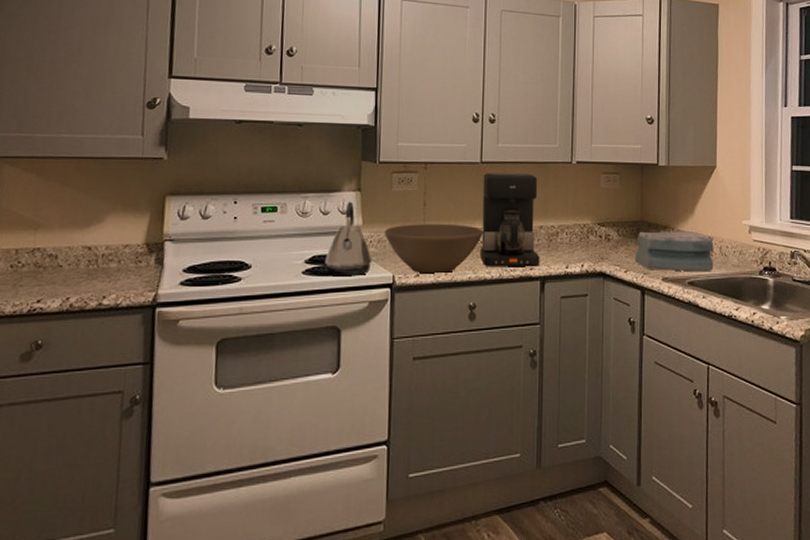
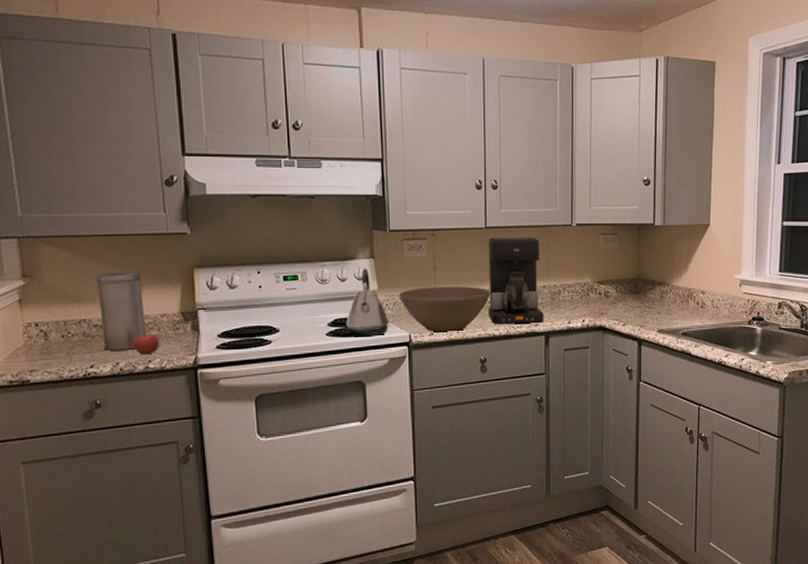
canister: none [54,197,108,284] -> present [96,272,146,351]
fruit: none [88,264,119,290] -> present [133,332,160,355]
sponge: present [635,231,714,271] -> none [632,286,706,323]

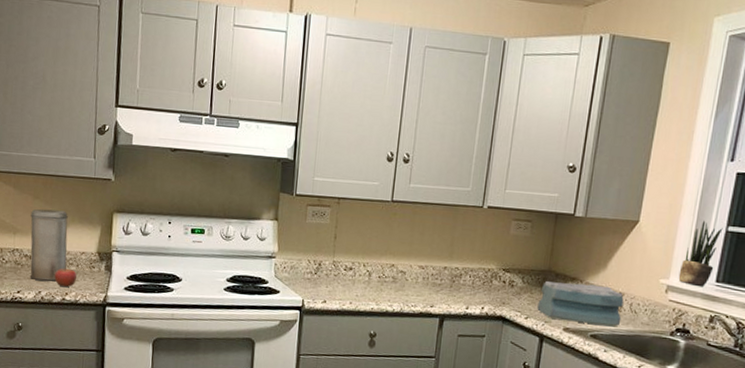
kettle: present [346,269,389,338] -> none [244,230,285,298]
bowl: present [399,286,491,333] -> none [297,254,389,303]
coffee maker: present [488,237,544,325] -> none [383,211,447,304]
sponge: none [632,286,706,323] -> present [537,280,624,326]
potted plant: none [748,218,779,278] -> present [678,220,723,288]

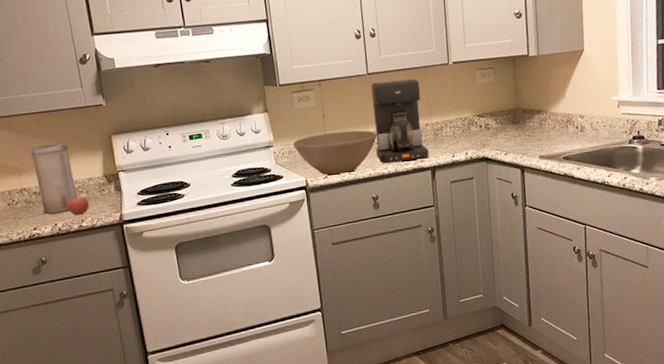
bowl: none [297,254,389,303] -> present [293,130,377,175]
coffee maker: none [383,211,447,304] -> present [371,78,429,164]
sponge: present [537,280,624,326] -> none [513,112,586,150]
potted plant: present [678,220,723,288] -> none [625,38,654,97]

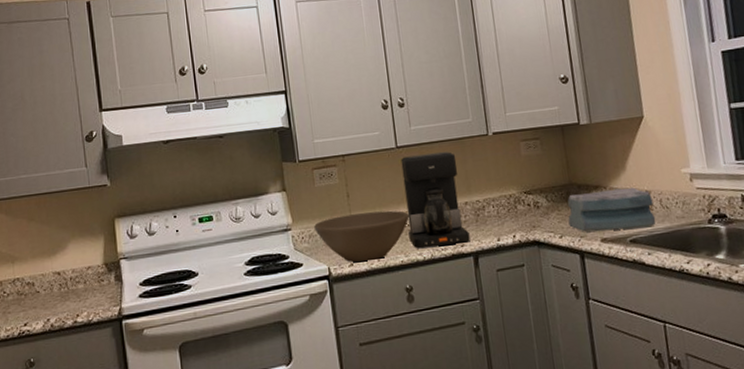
canister: present [30,143,77,214] -> none [27,227,73,308]
fruit: present [67,195,90,216] -> none [62,286,87,310]
sponge: none [513,112,586,150] -> present [567,187,656,232]

